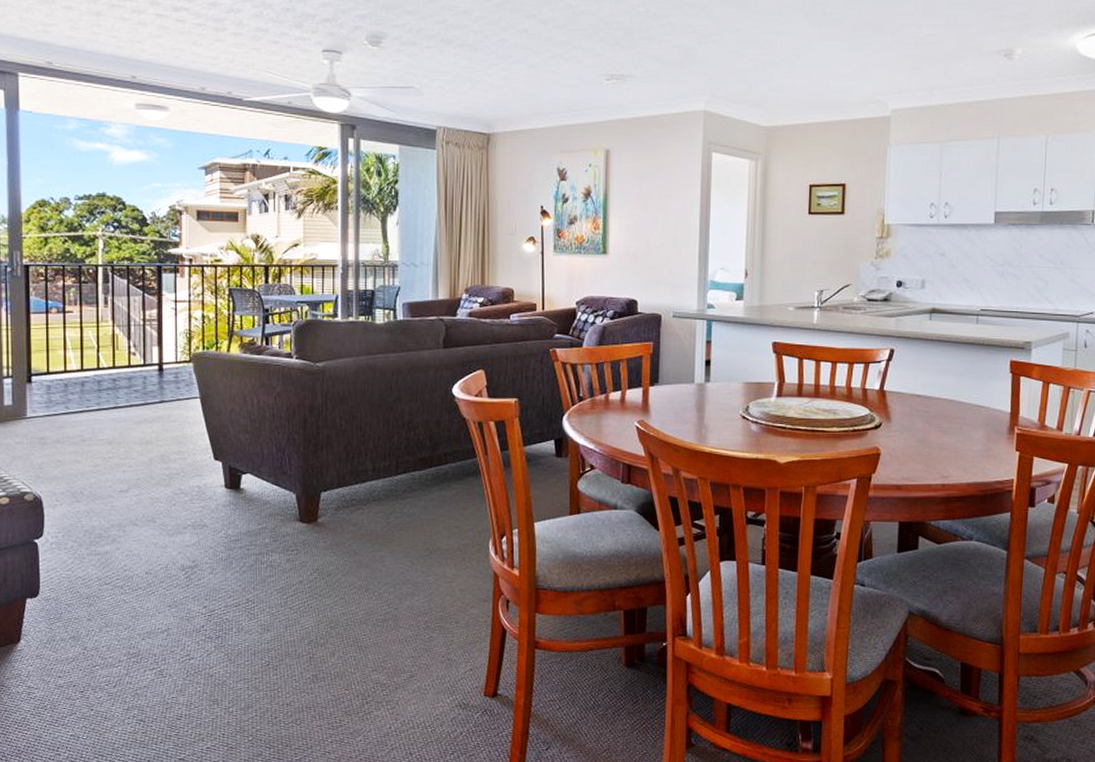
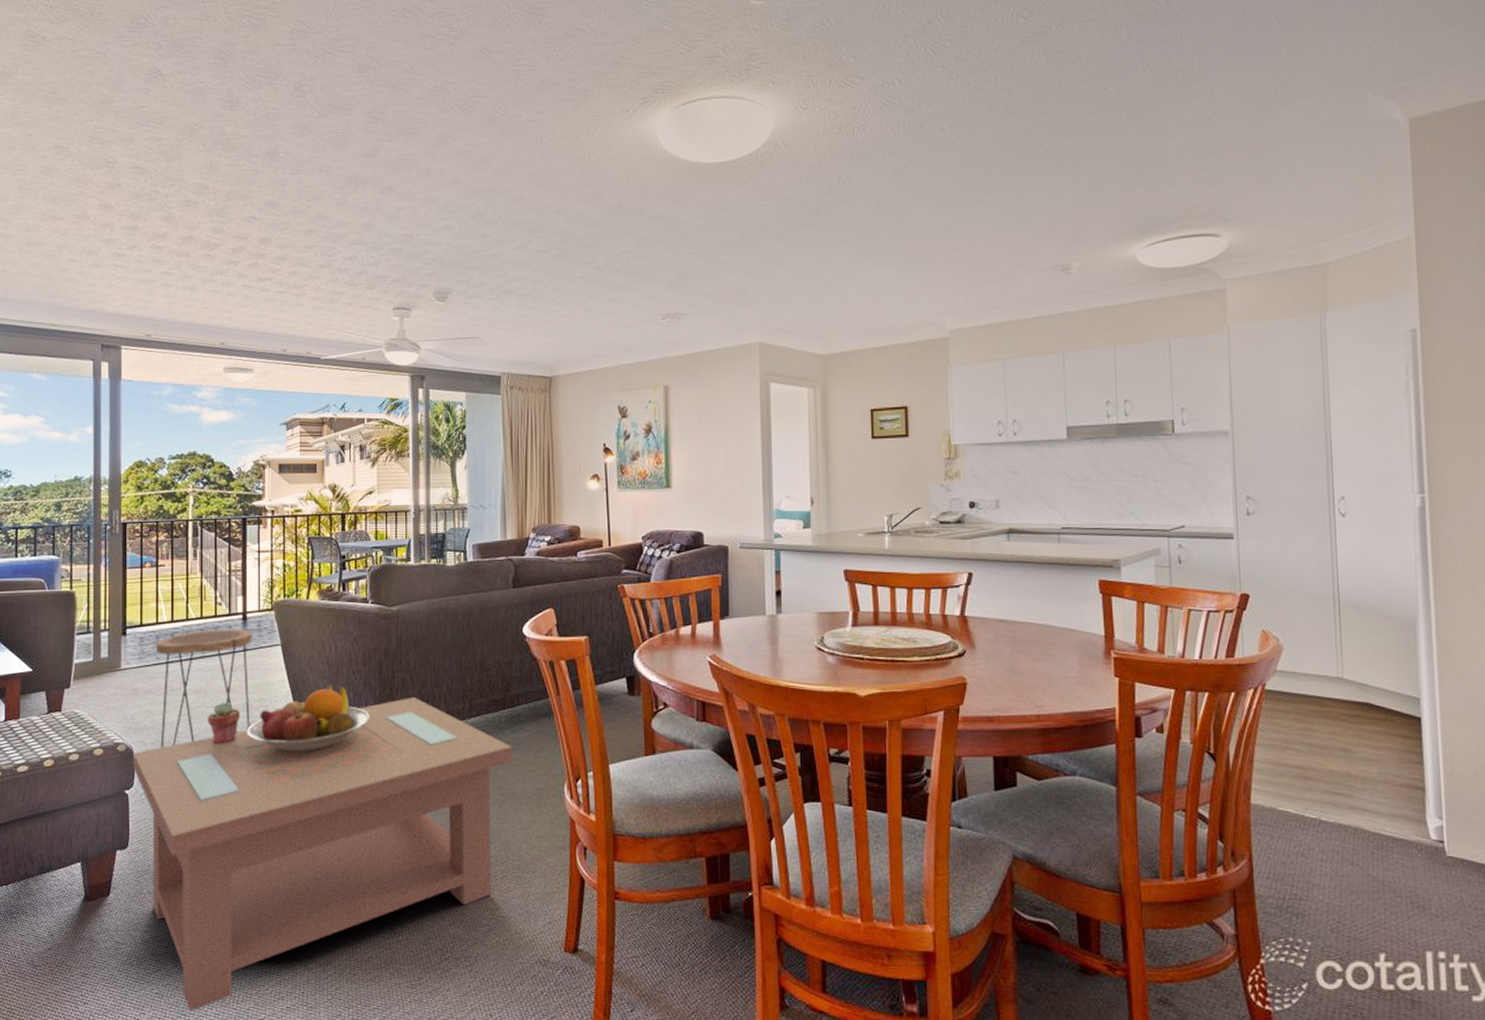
coffee table: none [42,453,438,753] -> present [133,696,512,1012]
side table: none [65,380,169,498] -> present [156,629,252,748]
potted succulent: none [121,453,157,496] -> present [207,702,241,744]
fruit bowl: none [164,439,293,506] -> present [247,684,370,753]

